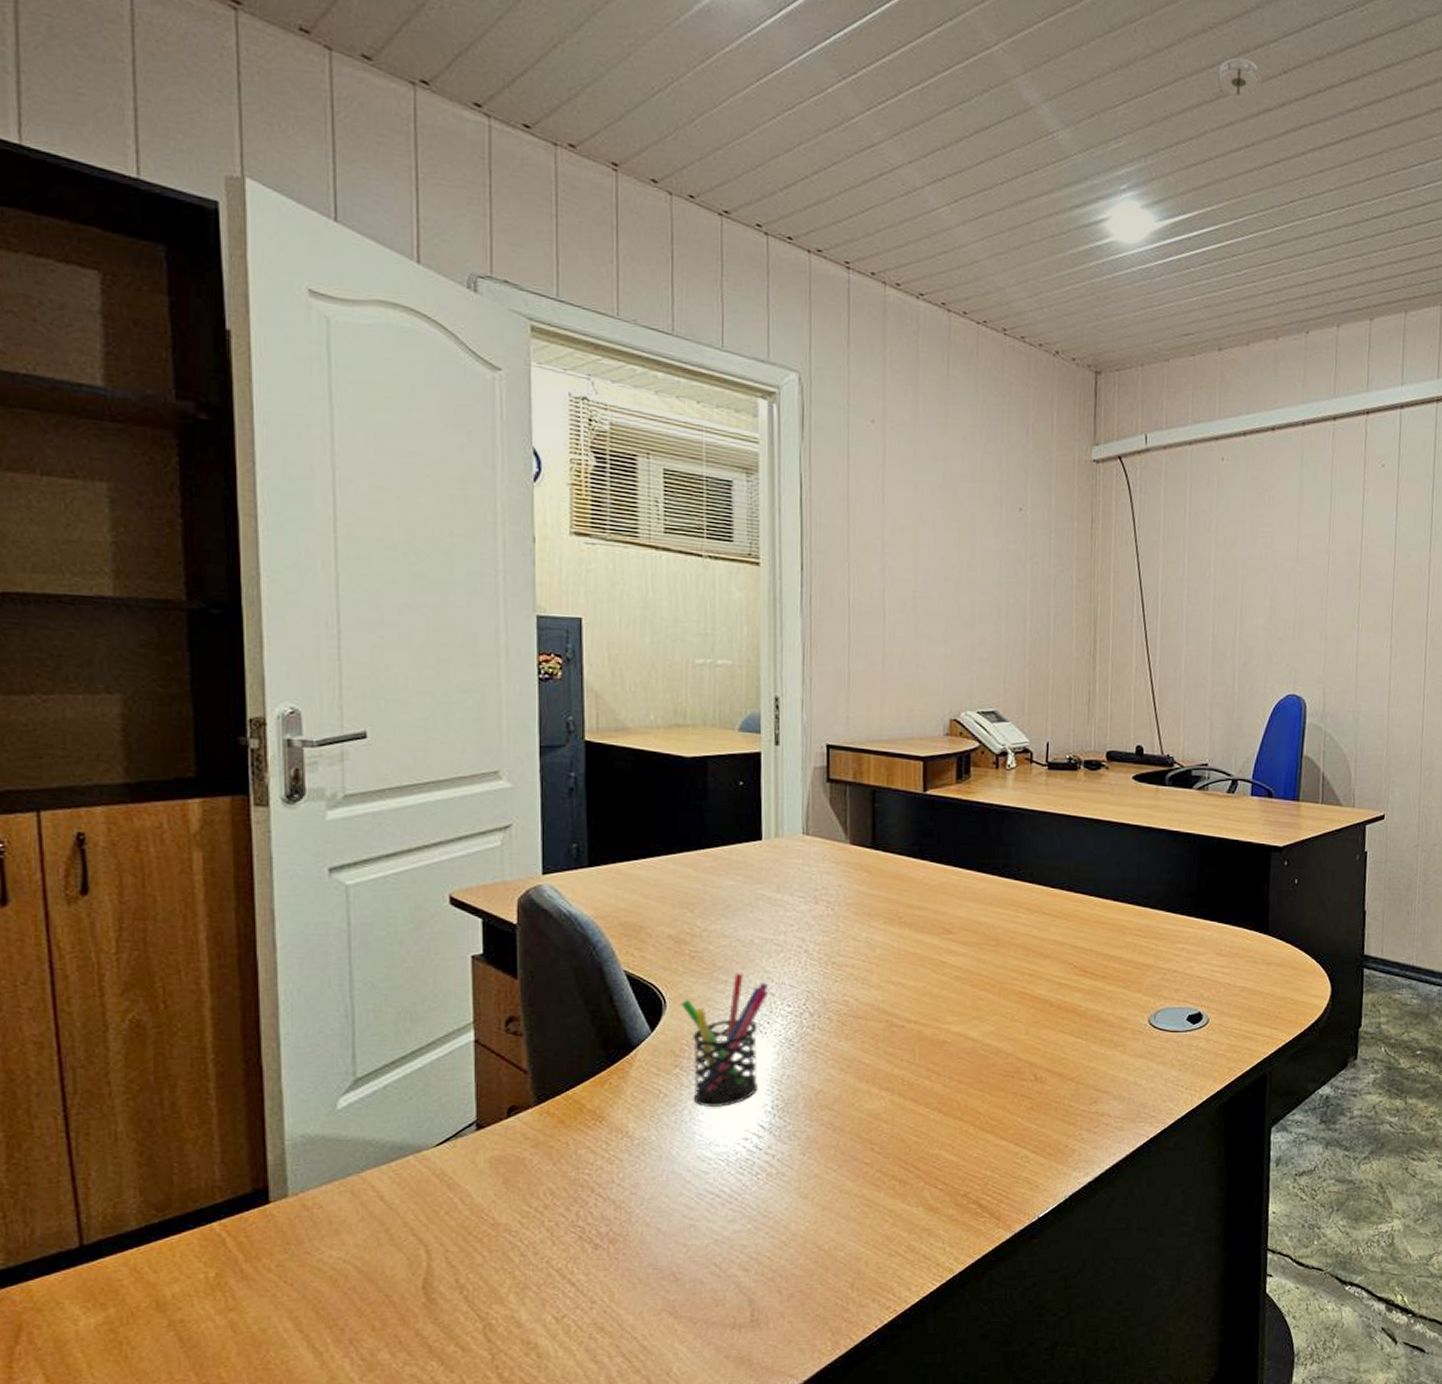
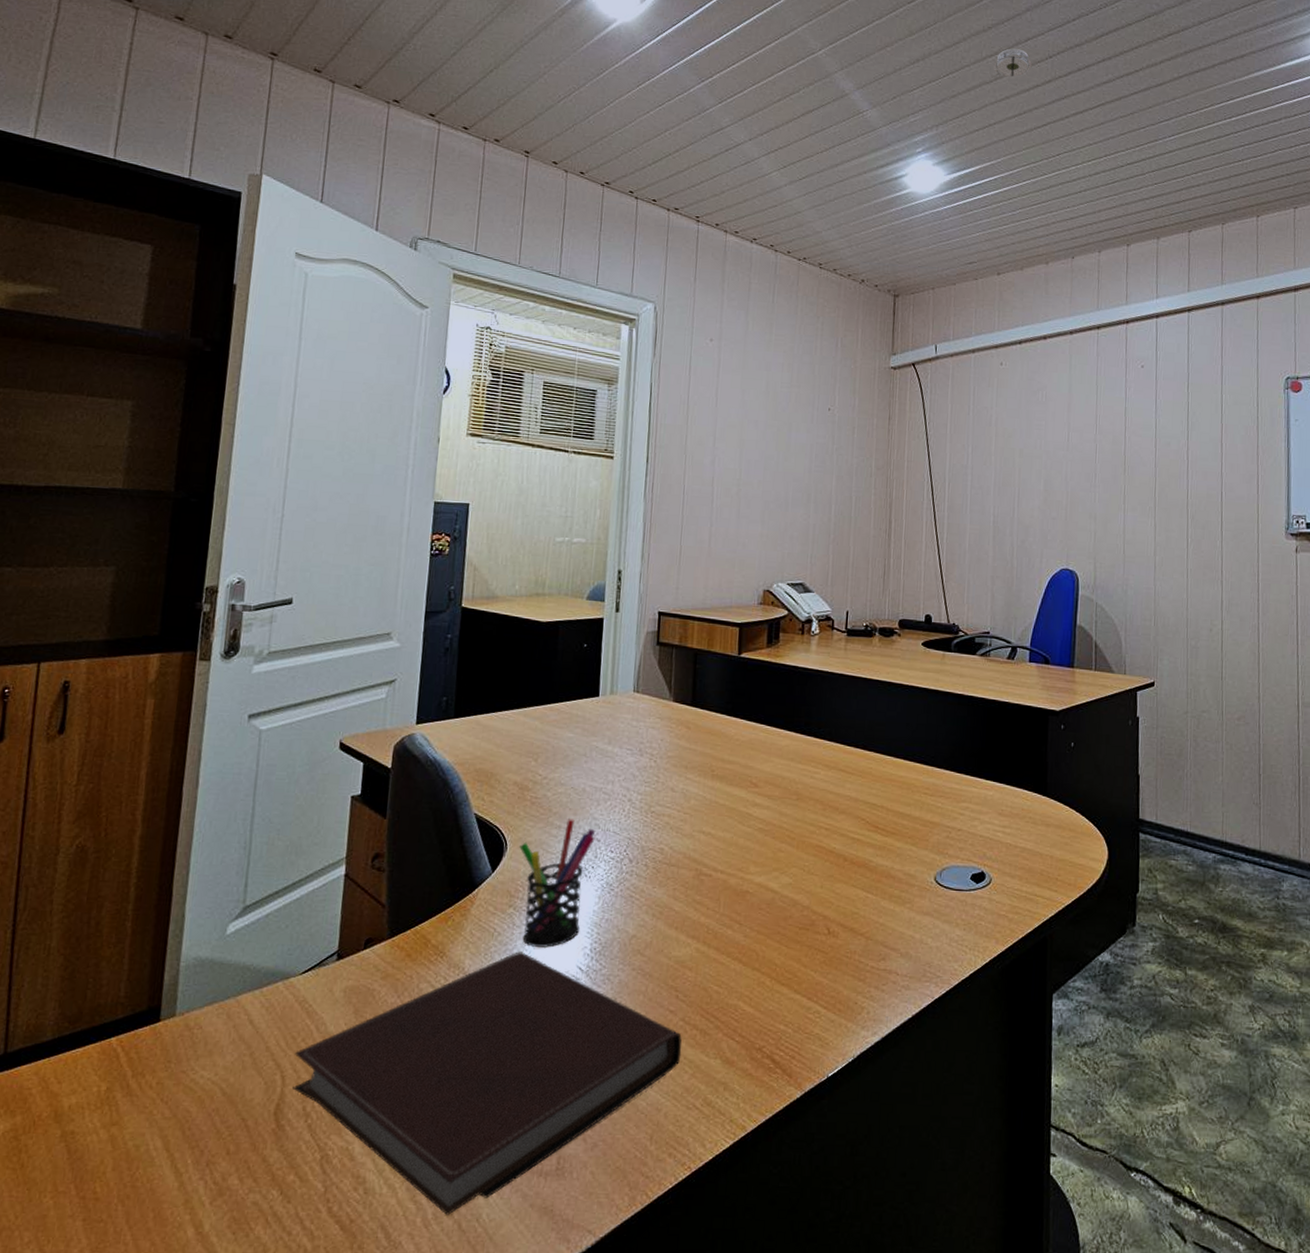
notebook: none [439,1112,881,1372] -> present [292,951,682,1215]

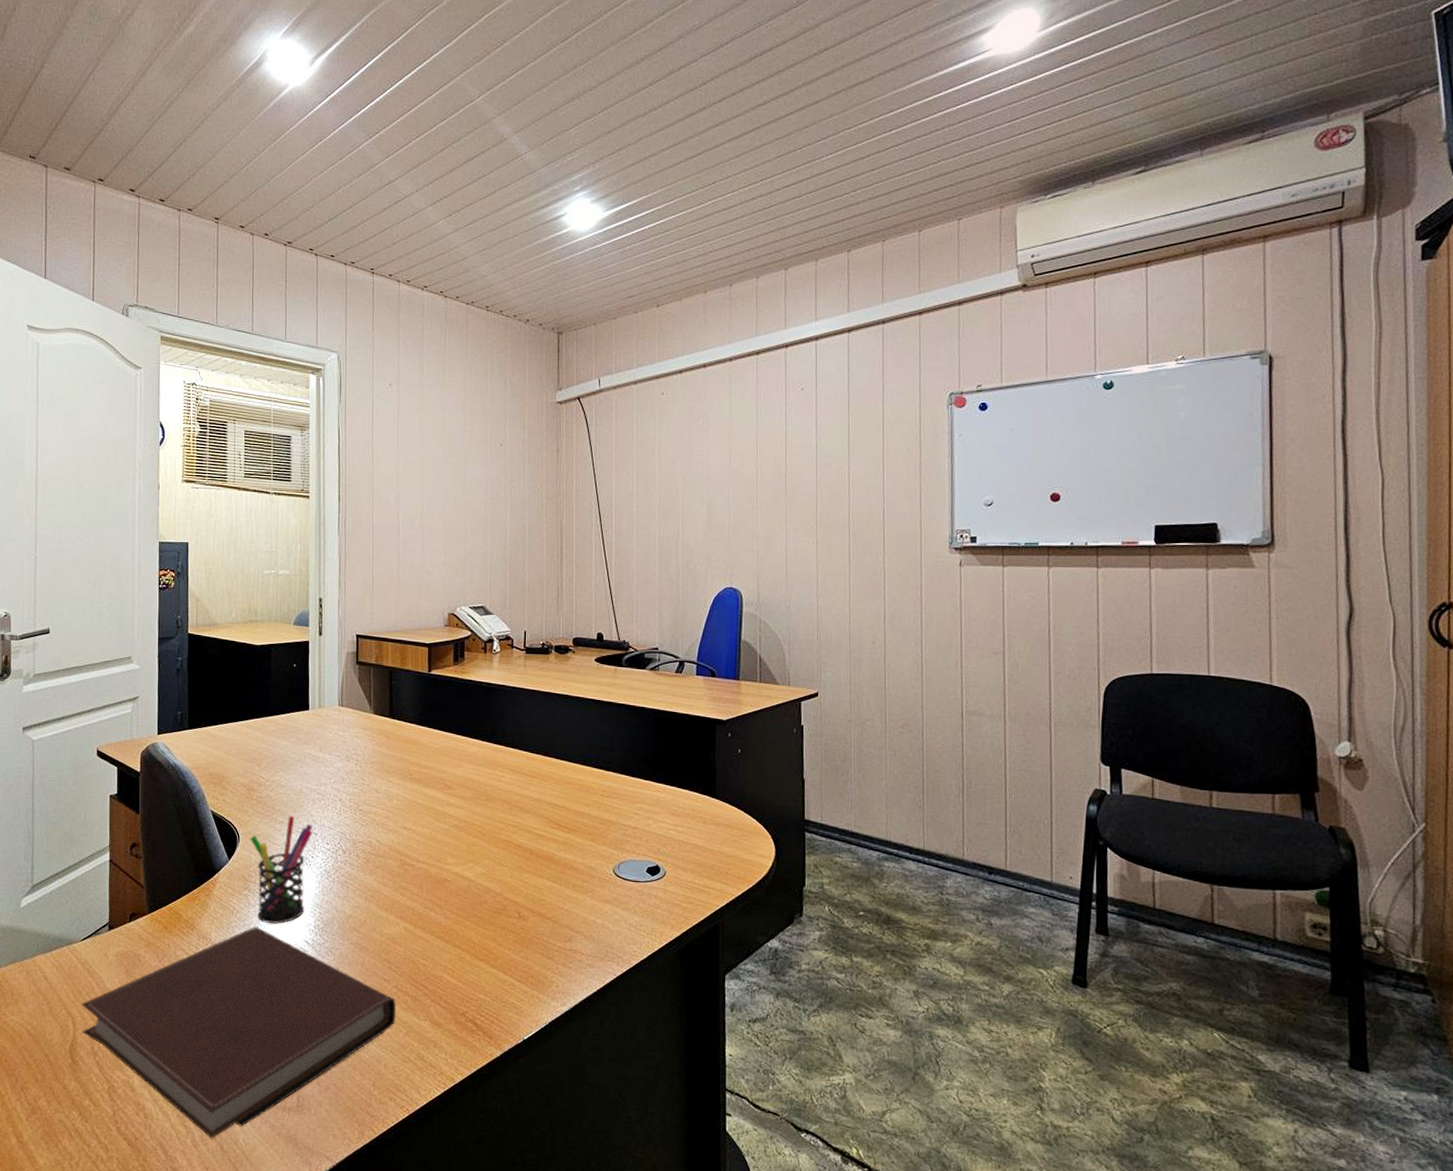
smoke detector: present [991,48,1032,78] -> none [646,78,686,110]

